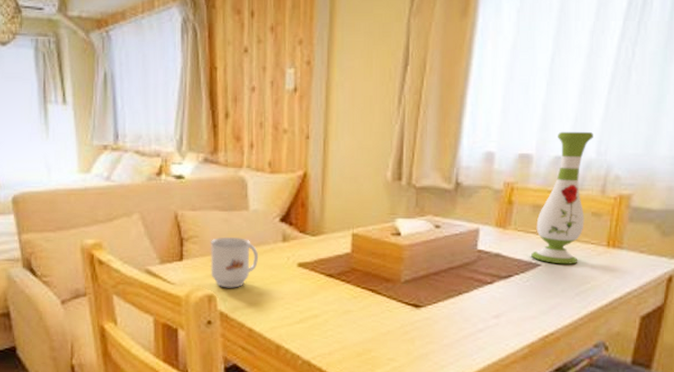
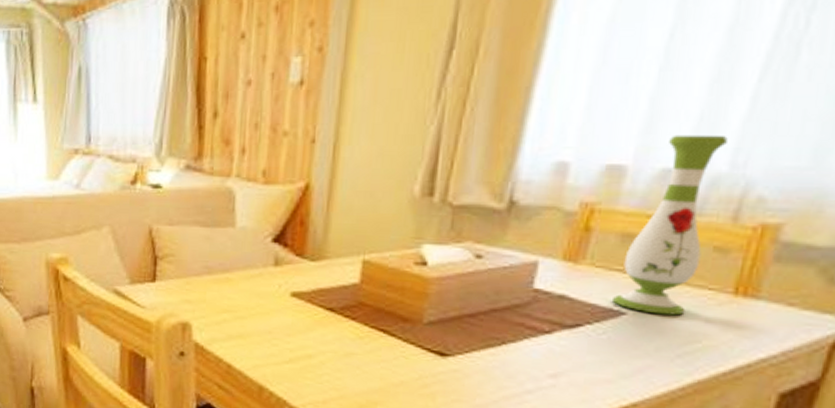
mug: present [210,238,258,288] -> none [187,257,244,317]

